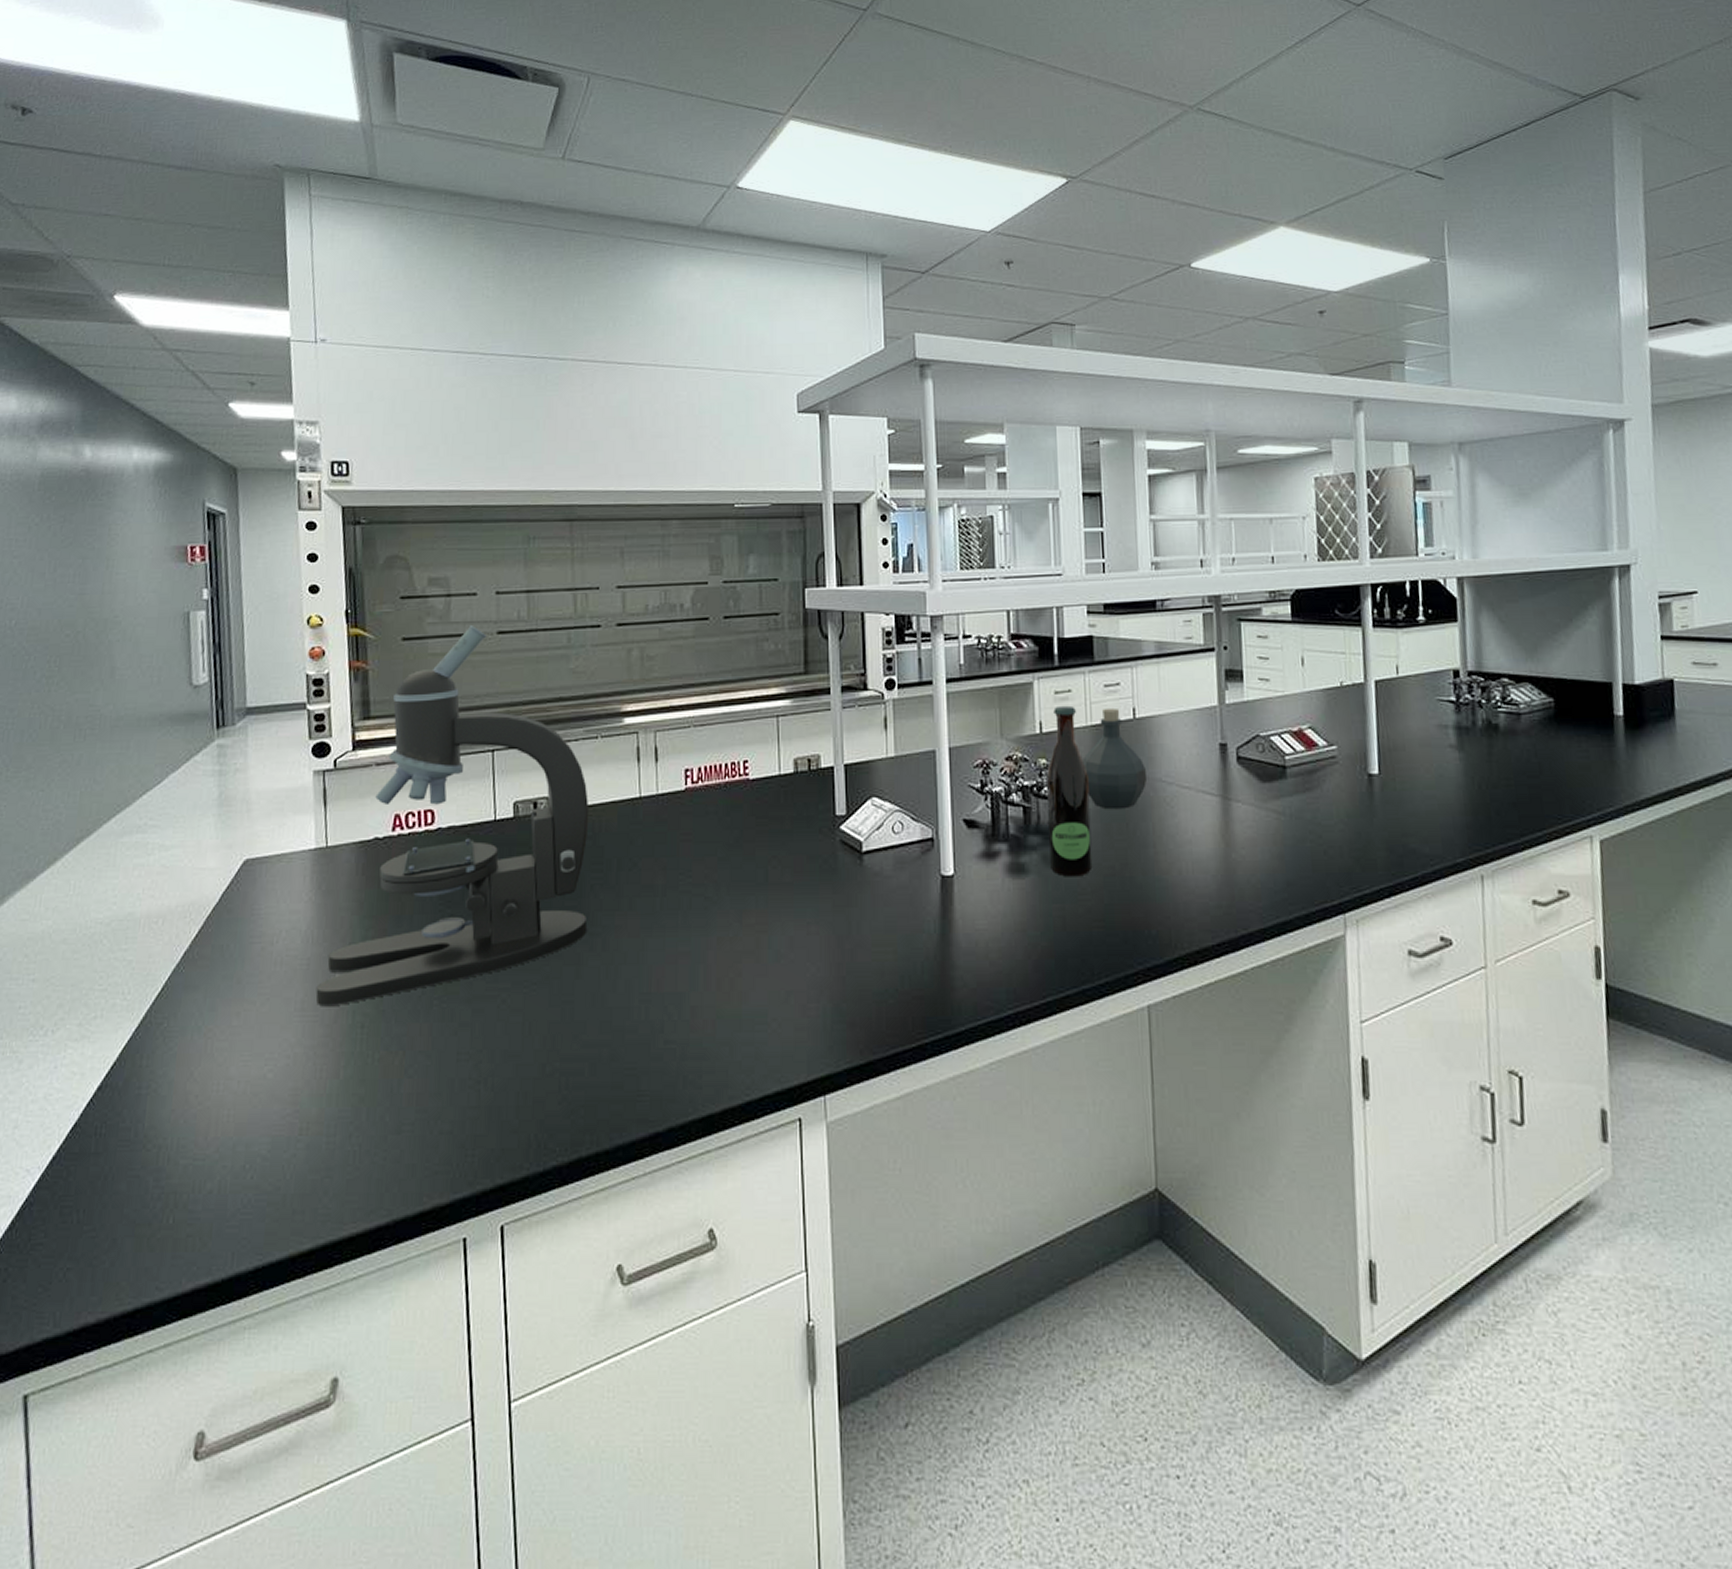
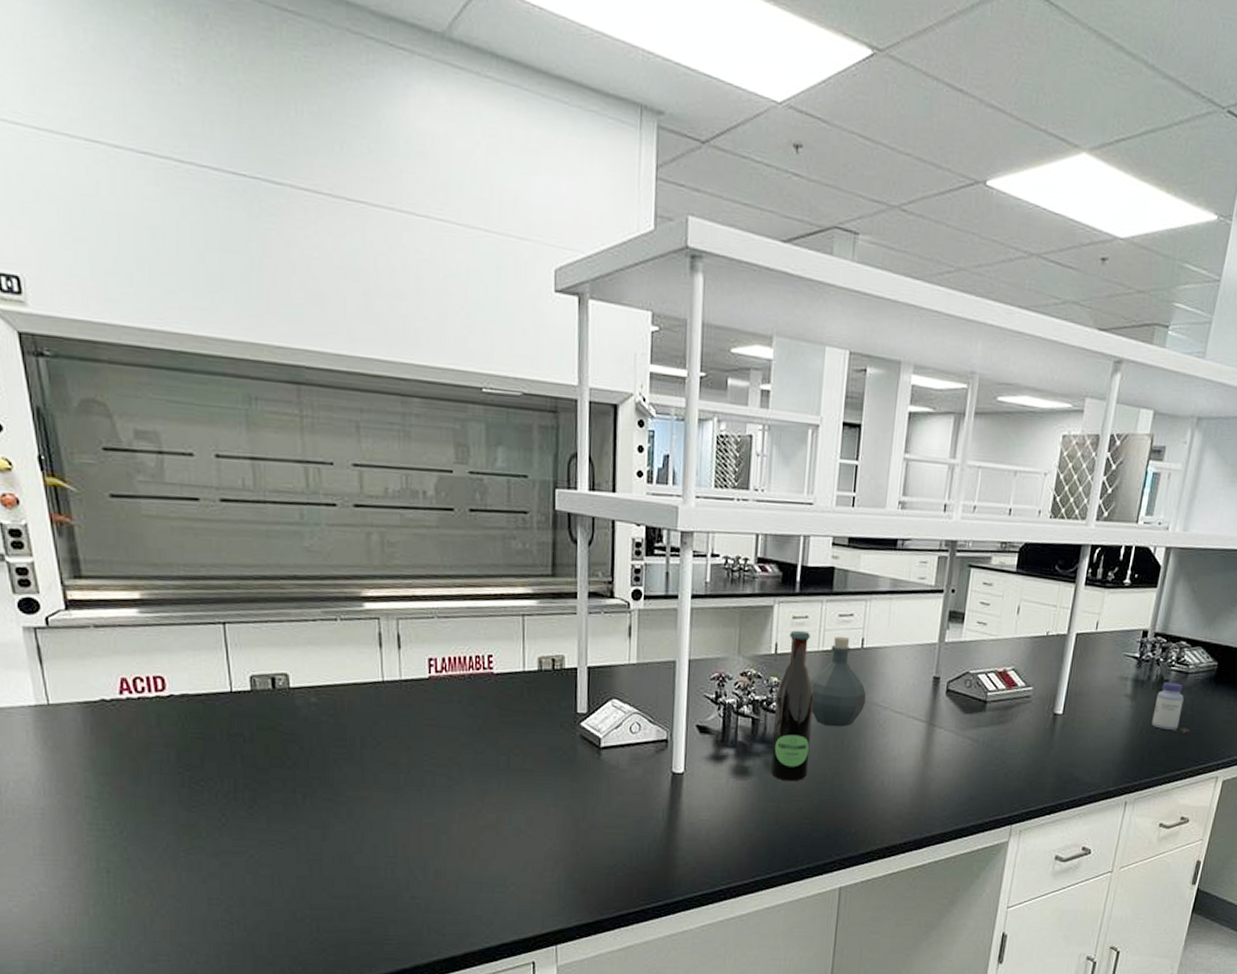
microscope: present [315,624,590,1007] -> none [54,487,333,853]
medicine bottle: none [1488,726,1541,785] -> present [1151,682,1190,733]

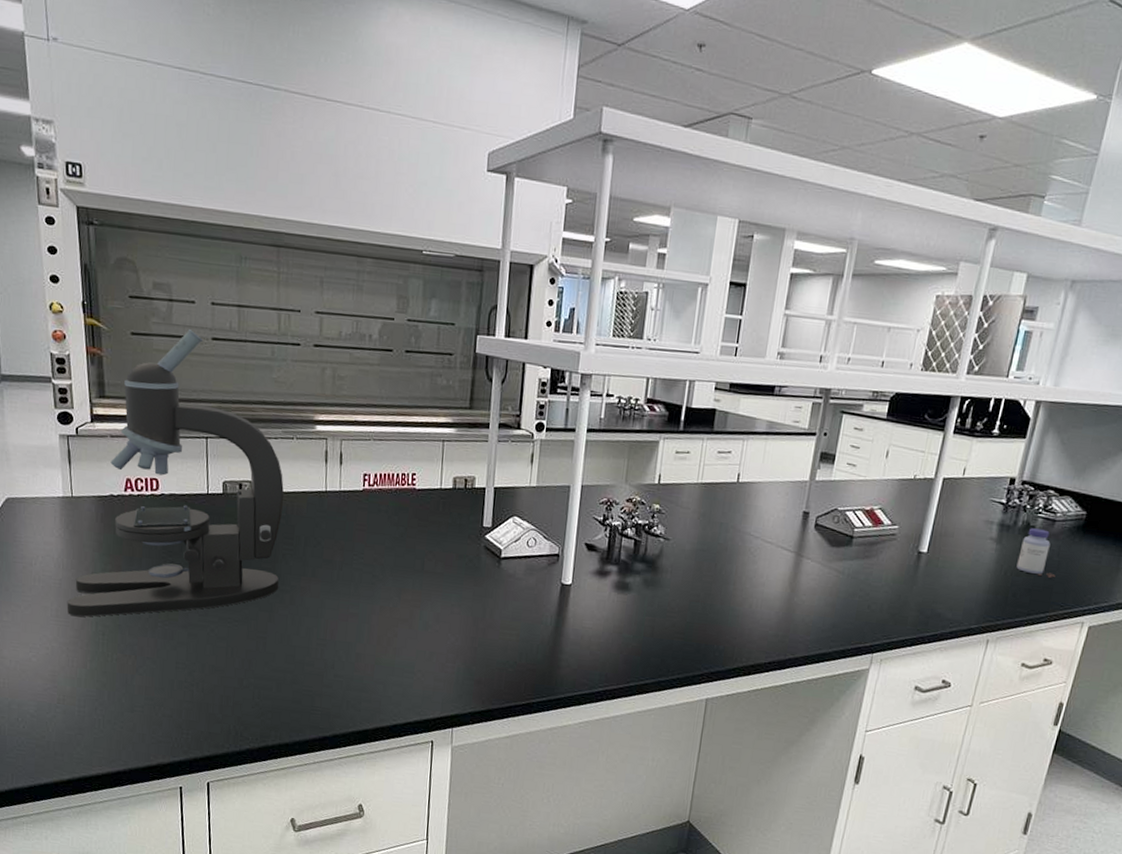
microscope: none [54,487,333,853] -> present [67,328,285,617]
bottle: present [771,630,814,782] -> none [649,463,692,599]
flask: present [810,636,866,727] -> none [688,470,739,552]

